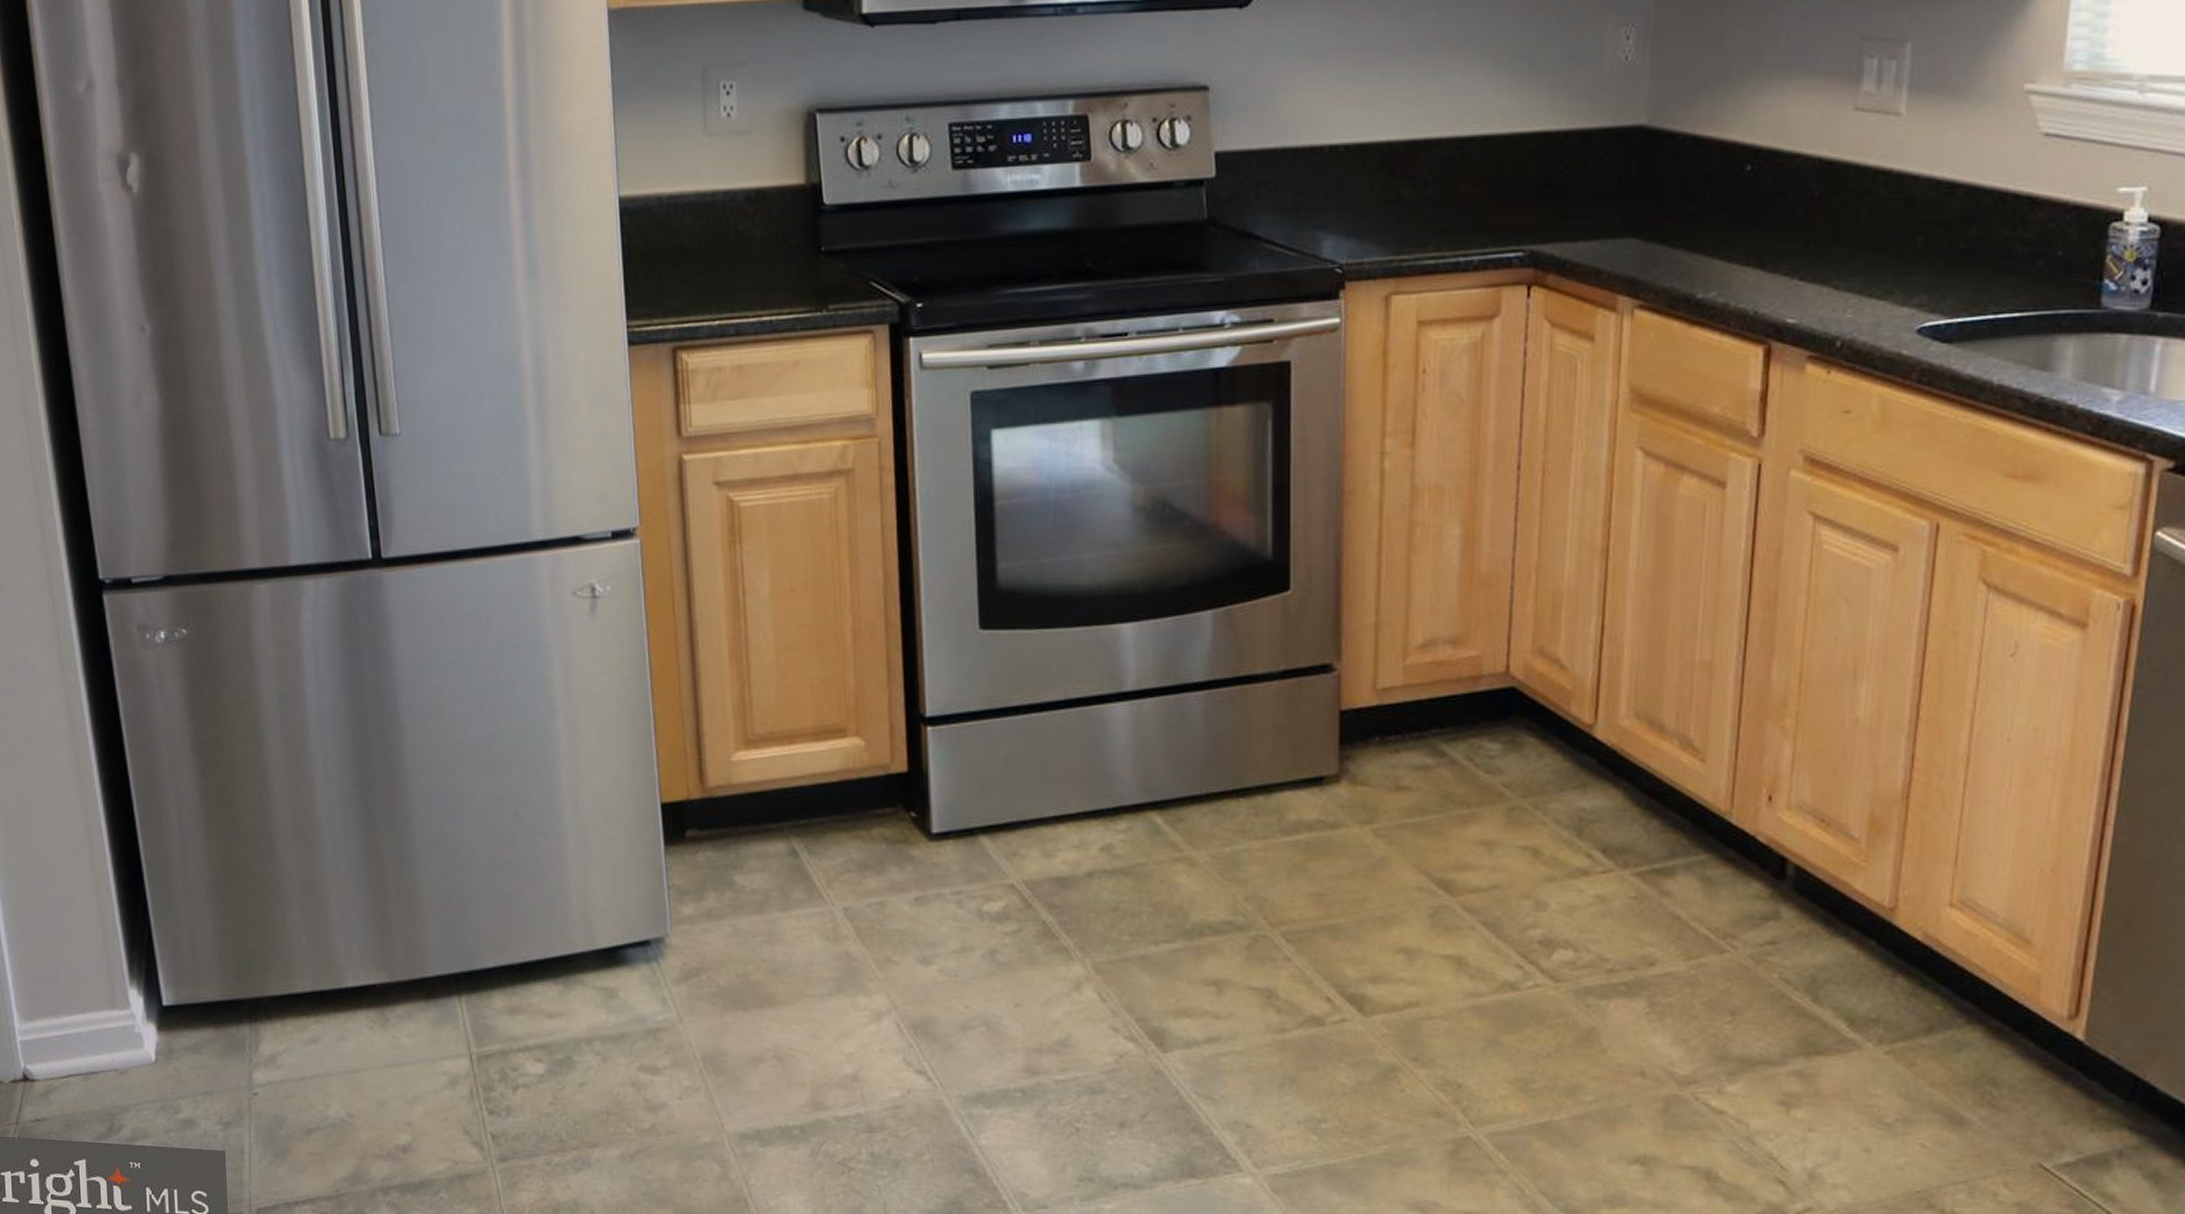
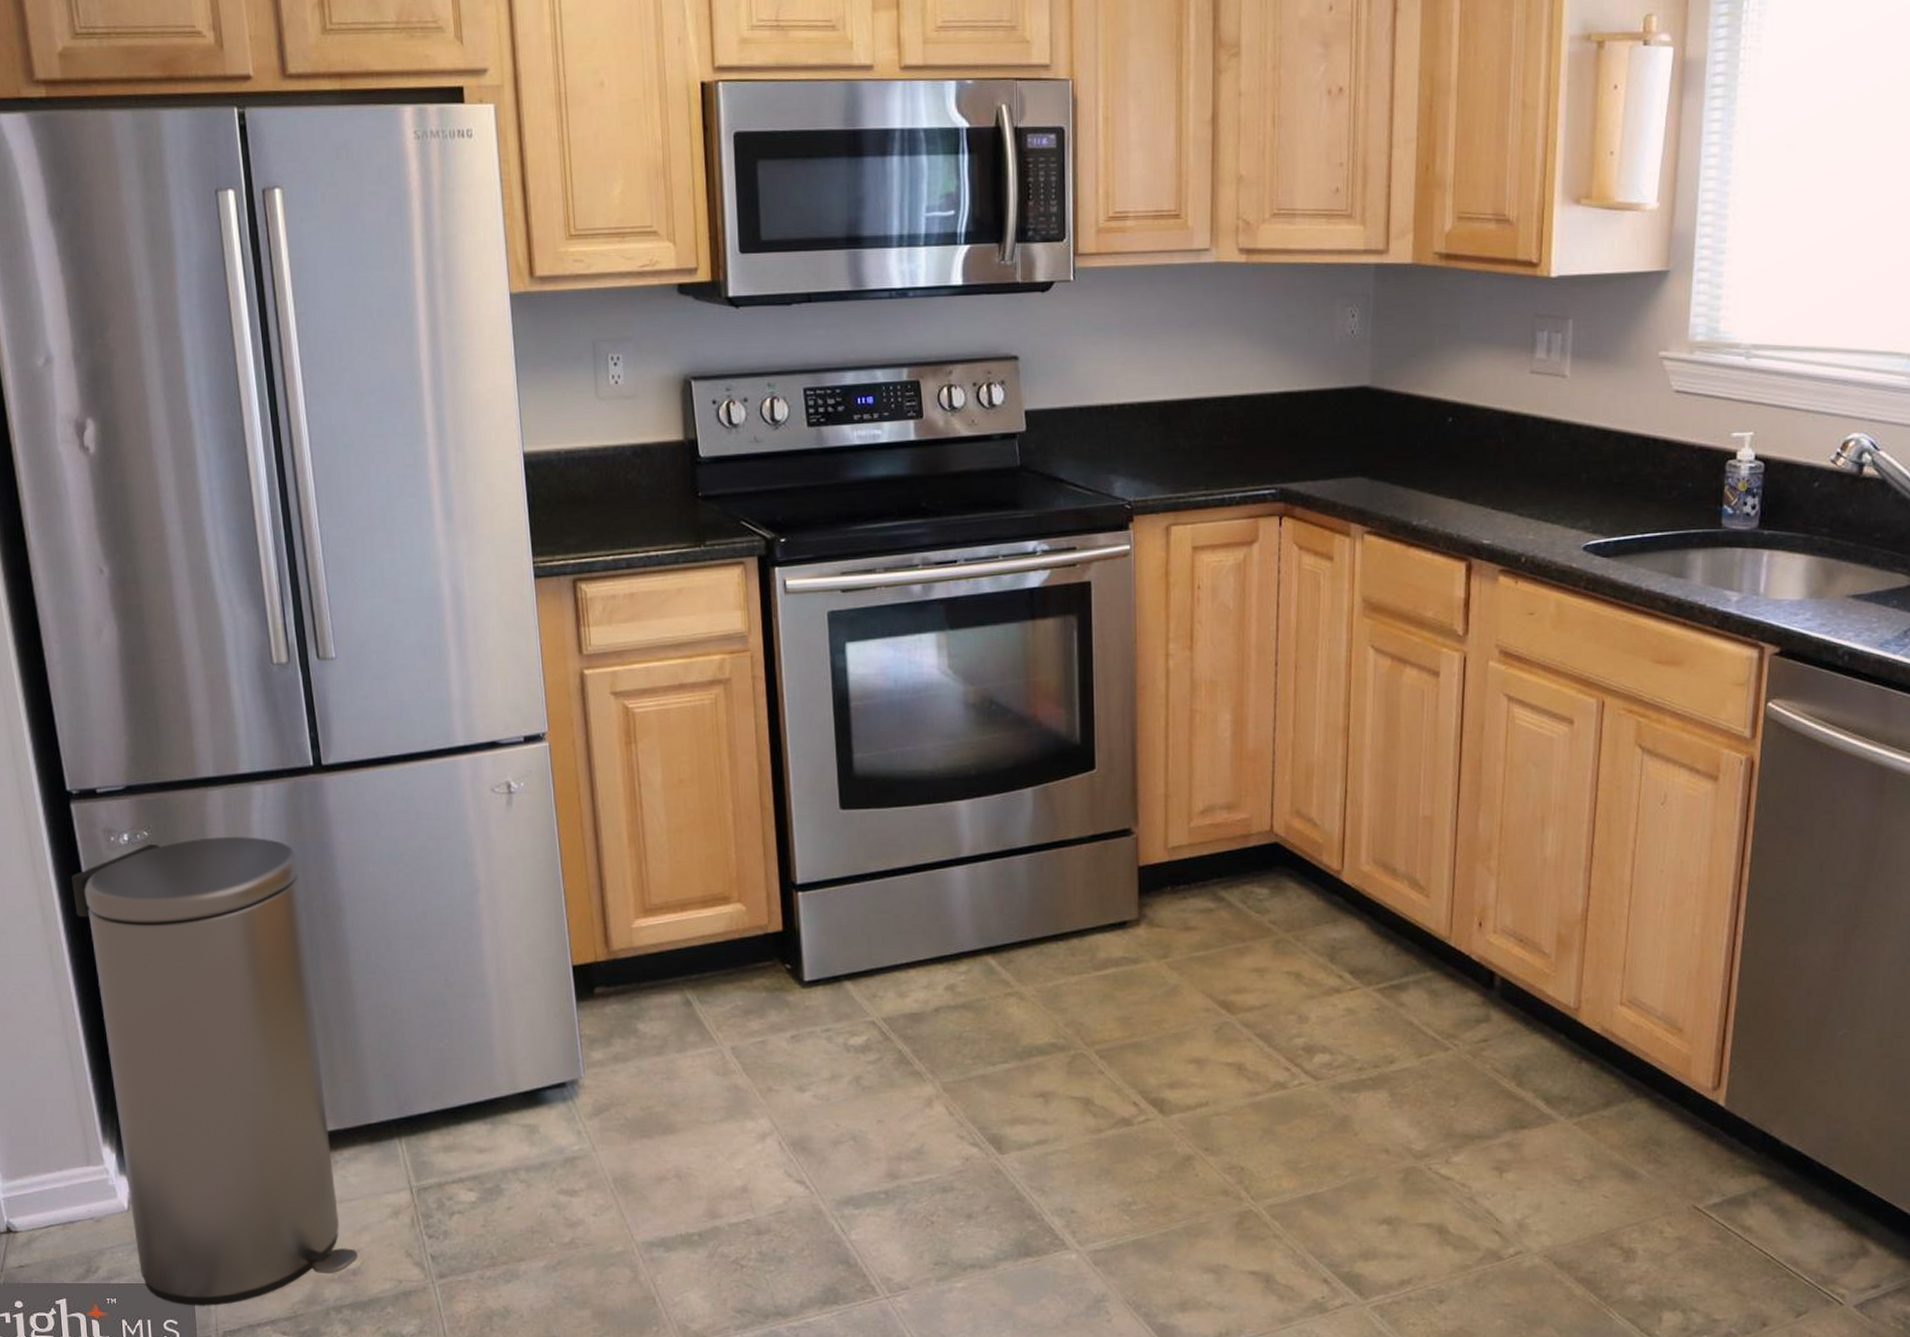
pedal bin: none [102,637,410,1179] -> present [71,836,359,1307]

